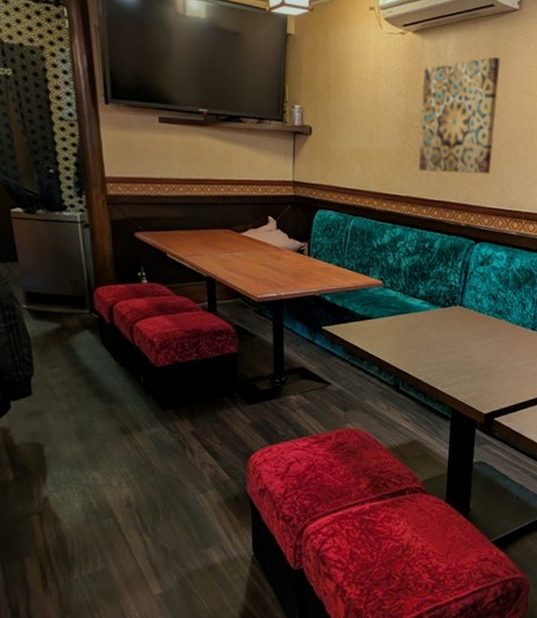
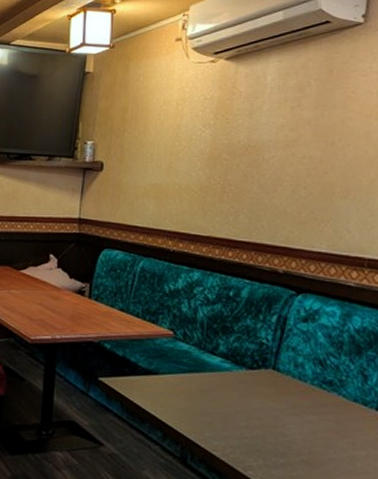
wall art: present [418,56,500,174] -> none [224,77,337,212]

